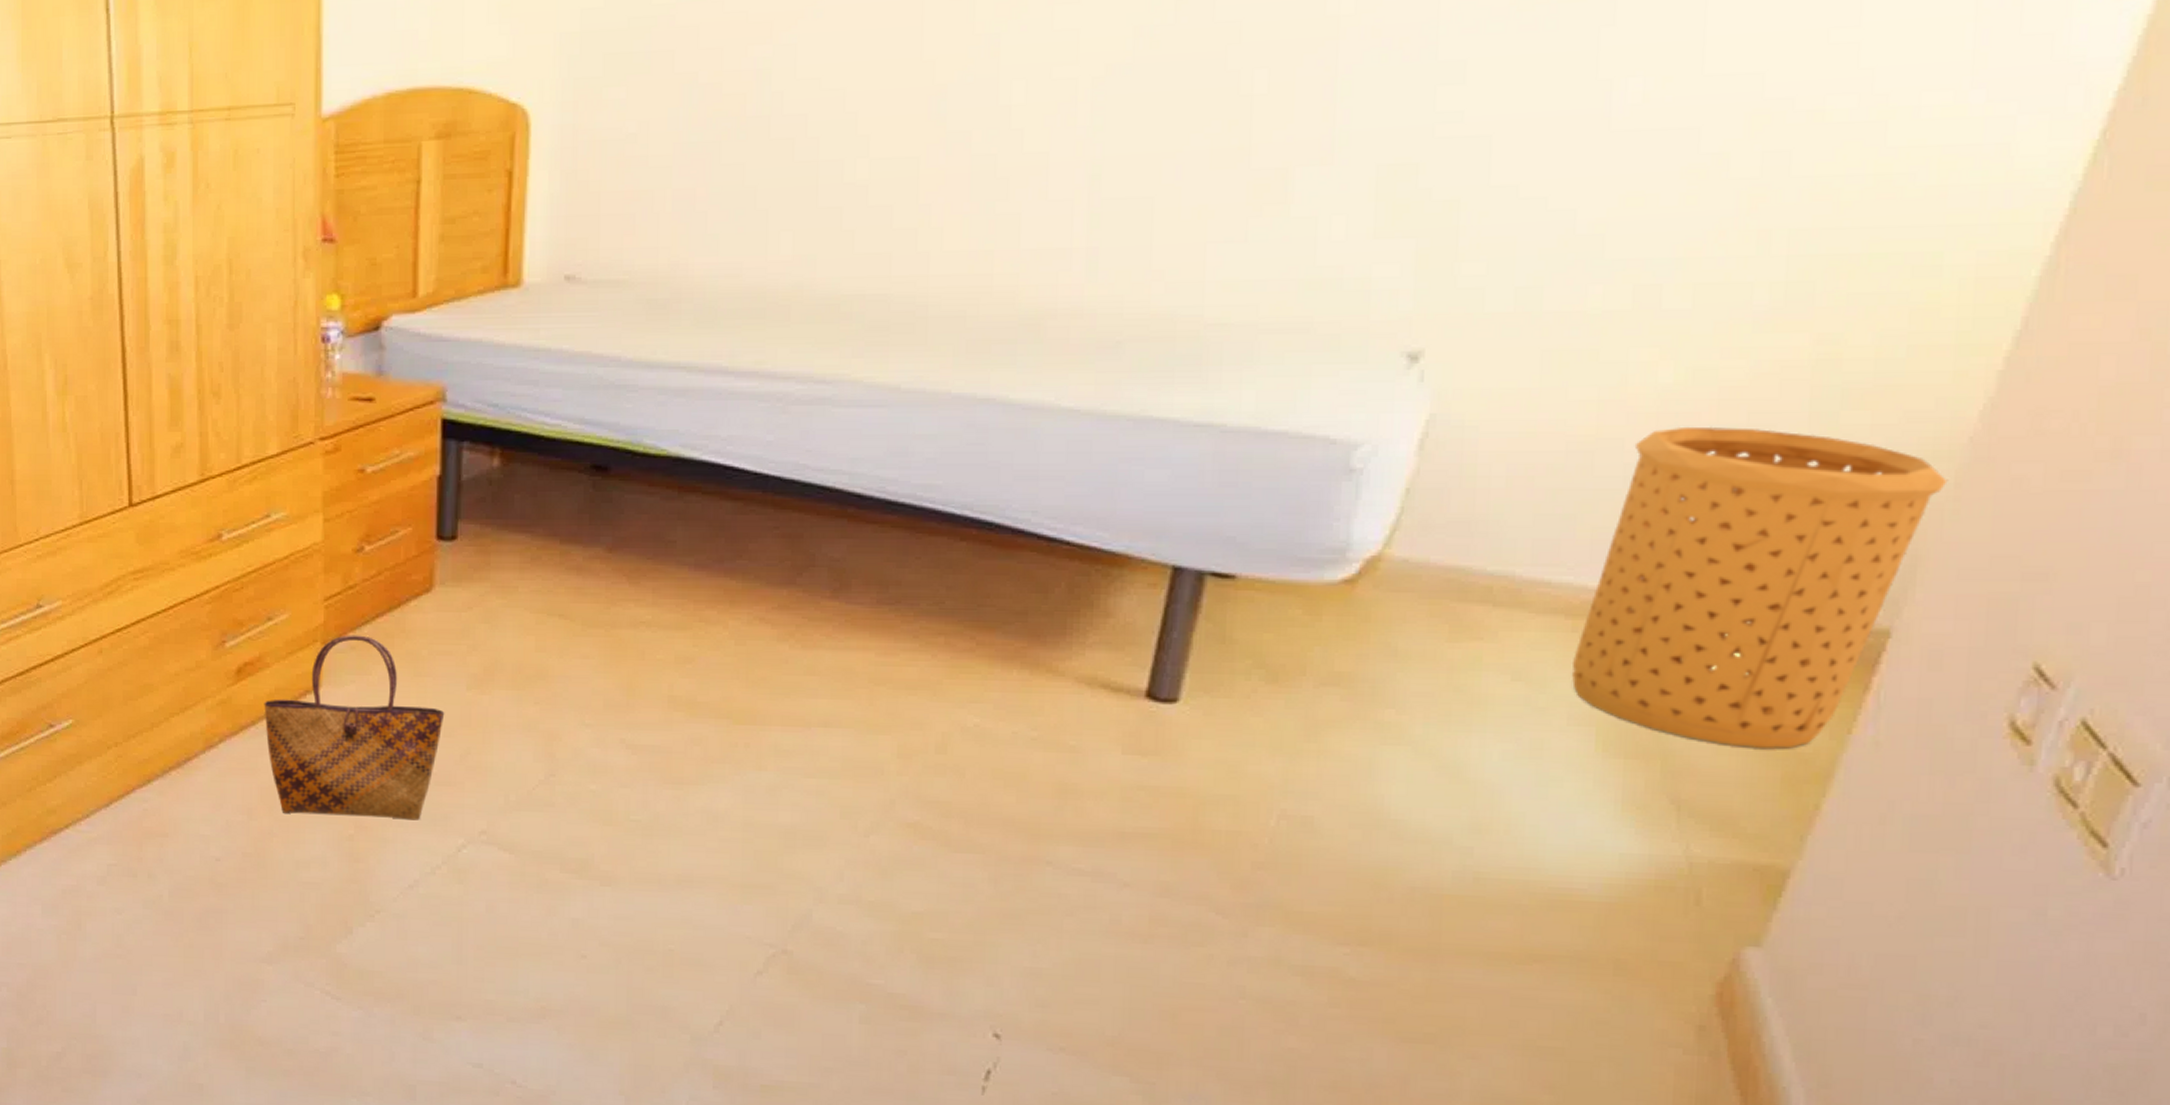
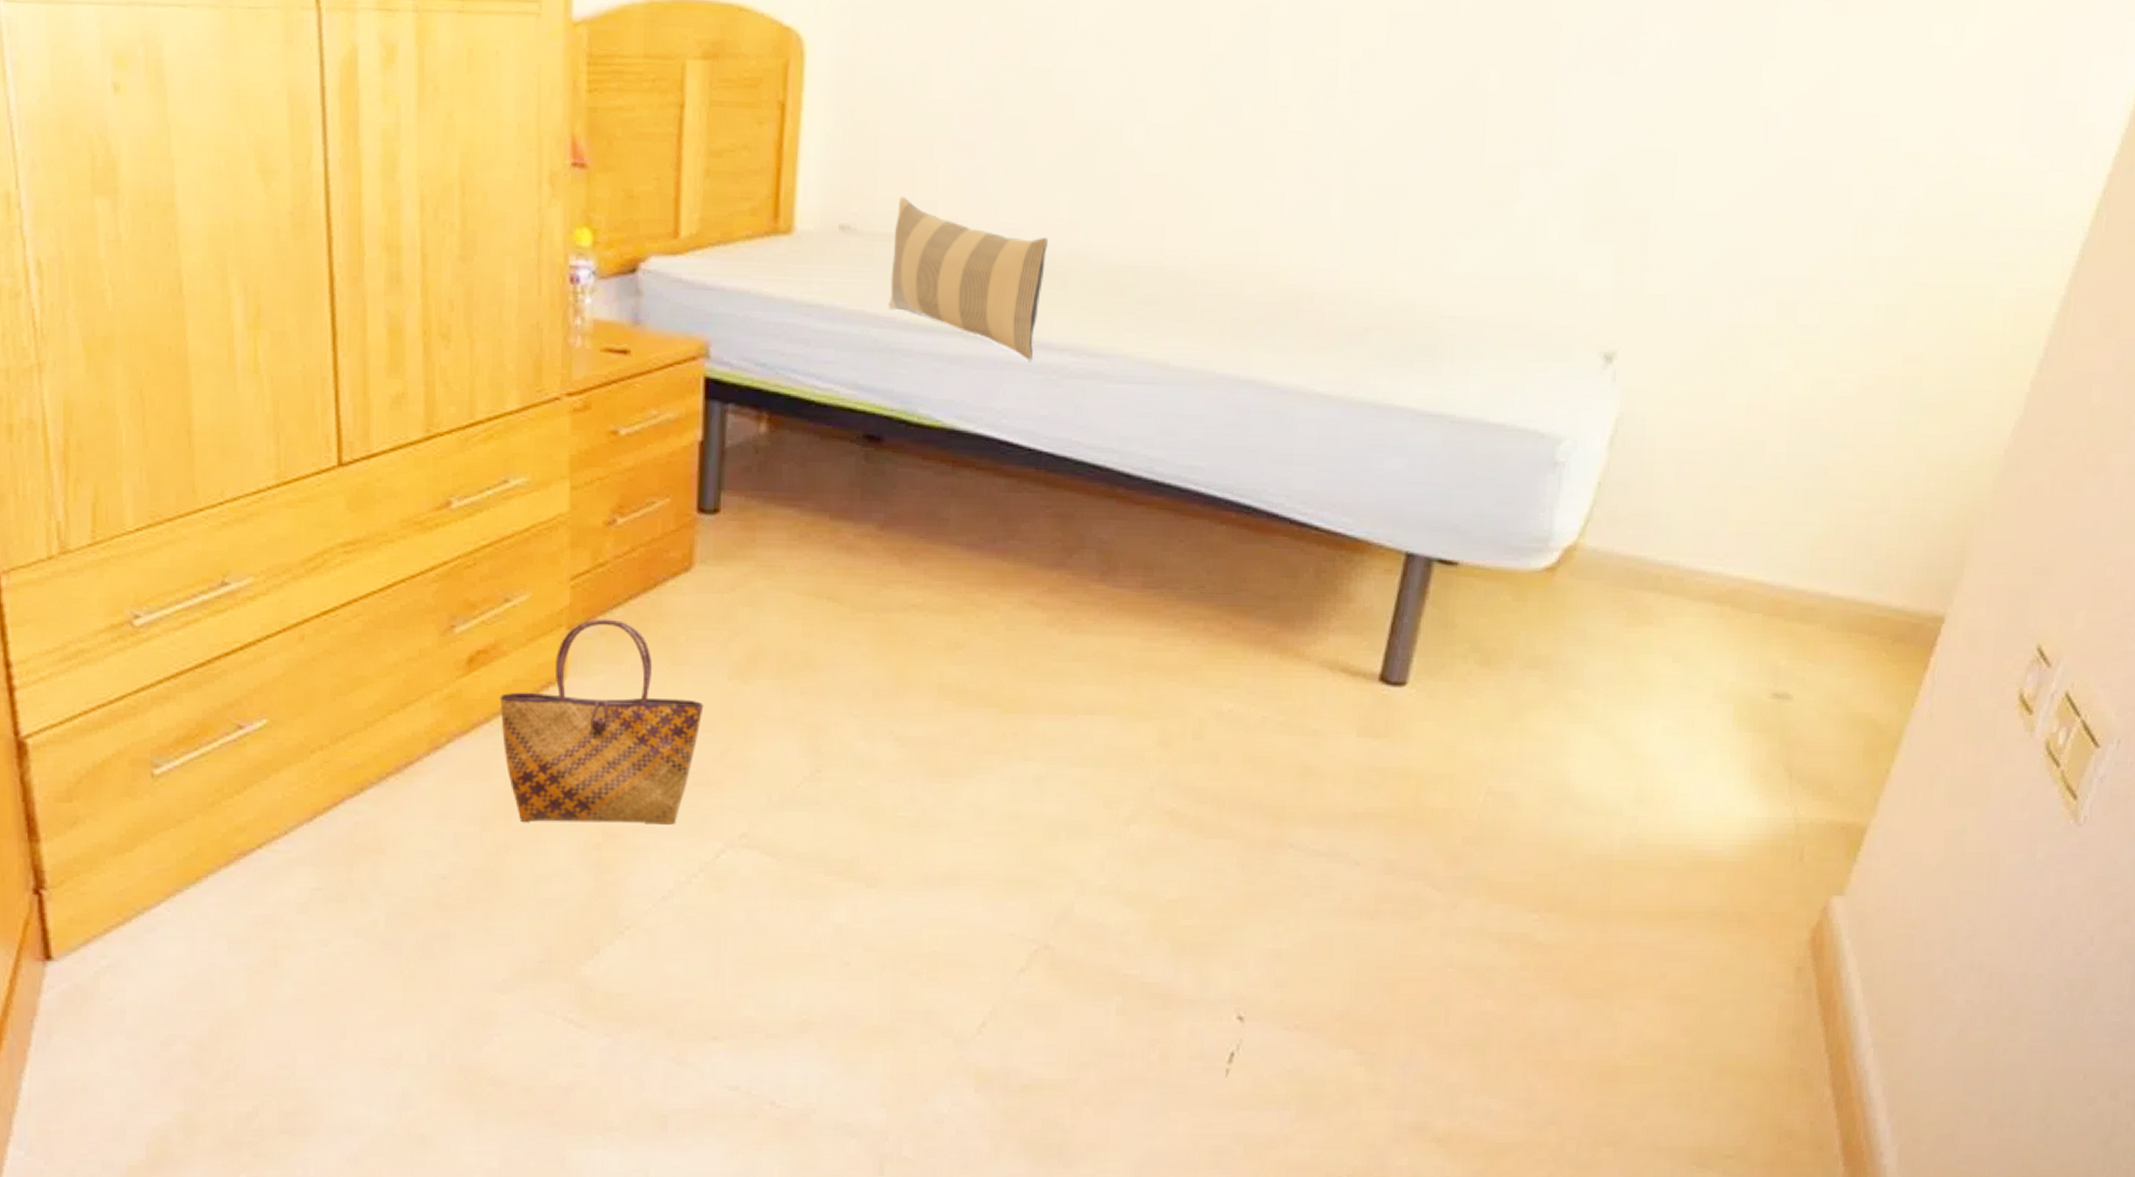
pillow: none [613,245,770,390] -> present [888,195,1048,361]
laundry basket: present [1572,426,1948,749] -> none [1718,432,1989,721]

